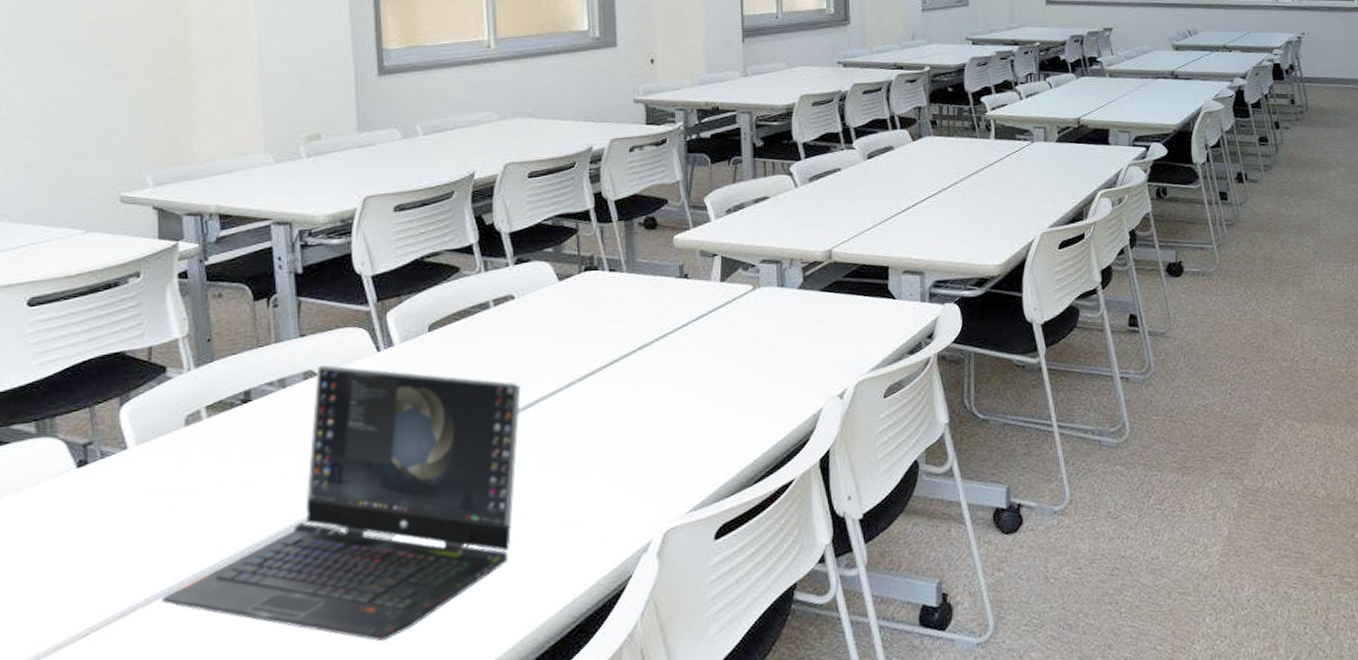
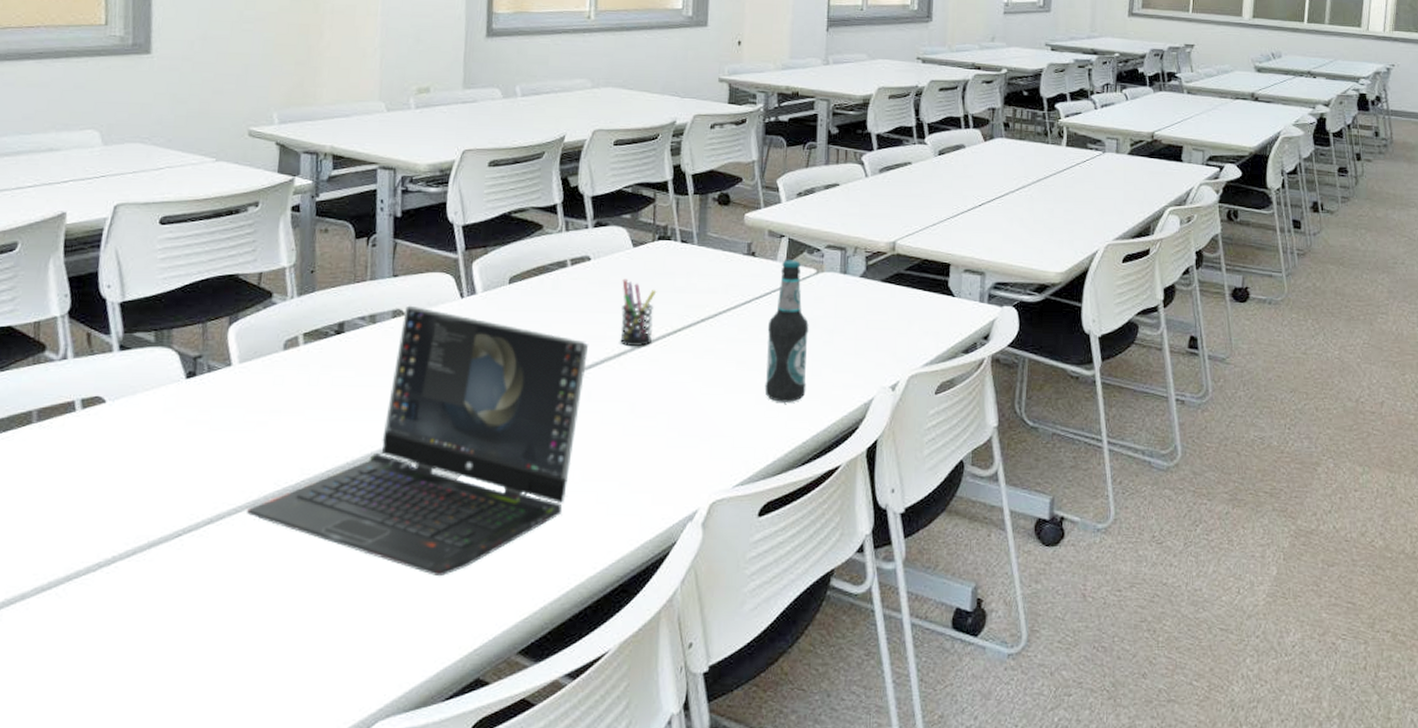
pen holder: none [550,314,588,384] -> present [620,278,657,347]
bottle: none [707,278,753,423] -> present [764,260,809,402]

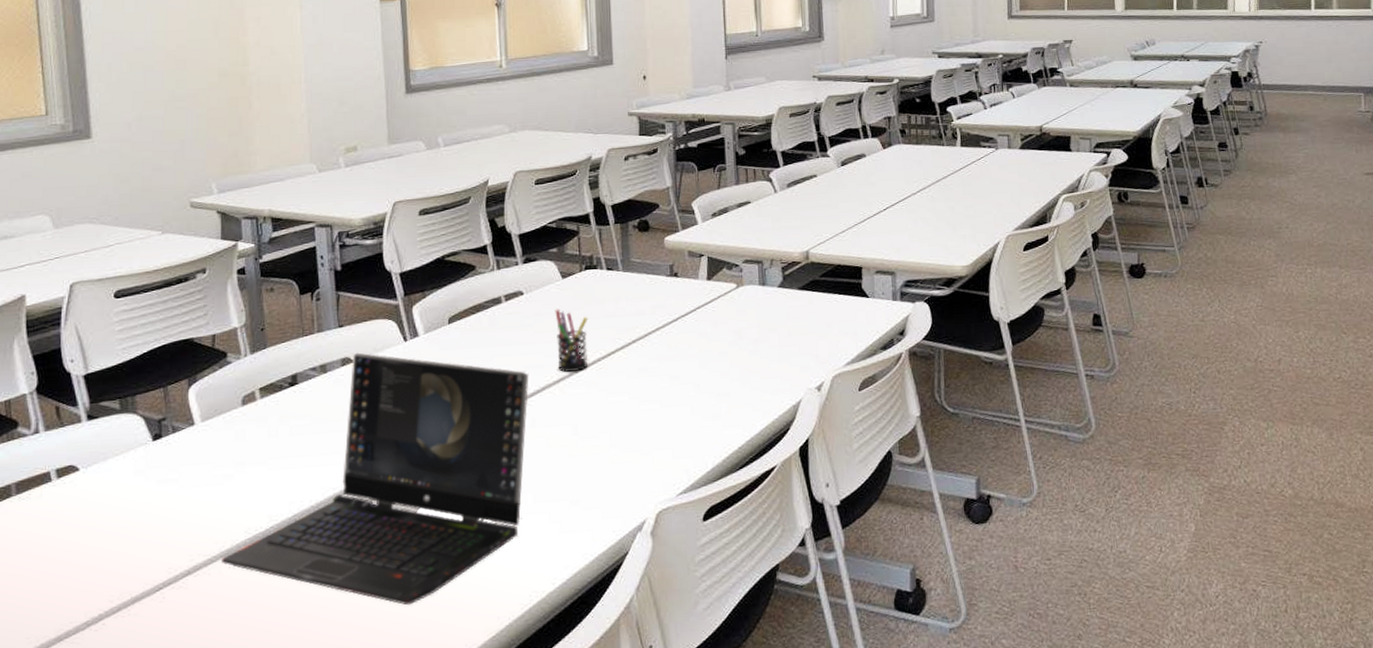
bottle: present [764,260,809,402] -> none [695,277,737,412]

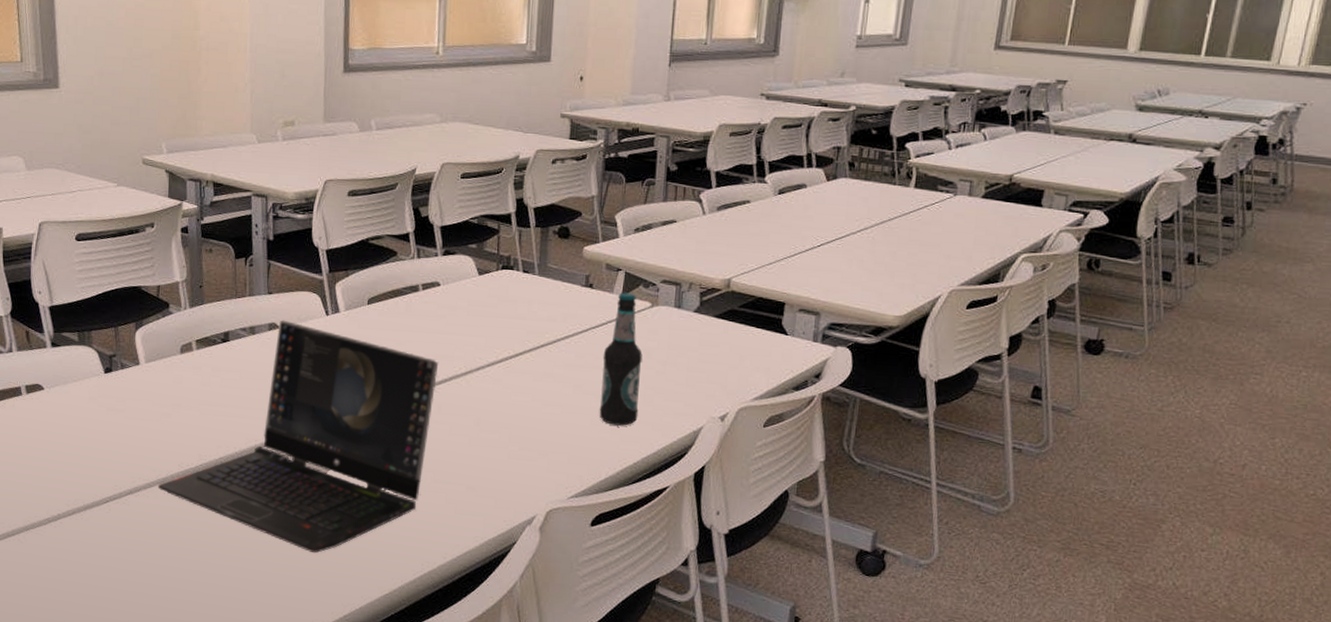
pen holder: present [555,309,588,373] -> none [466,304,500,367]
bottle: none [695,277,737,412] -> present [599,292,643,426]

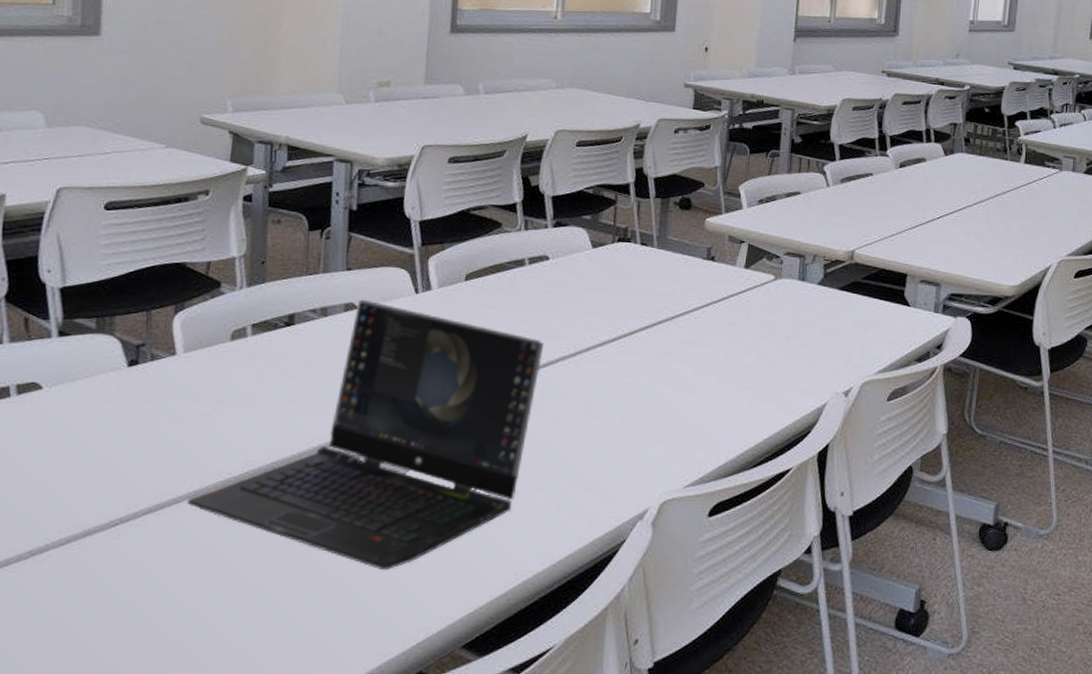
bottle: present [599,292,643,426] -> none [719,265,766,406]

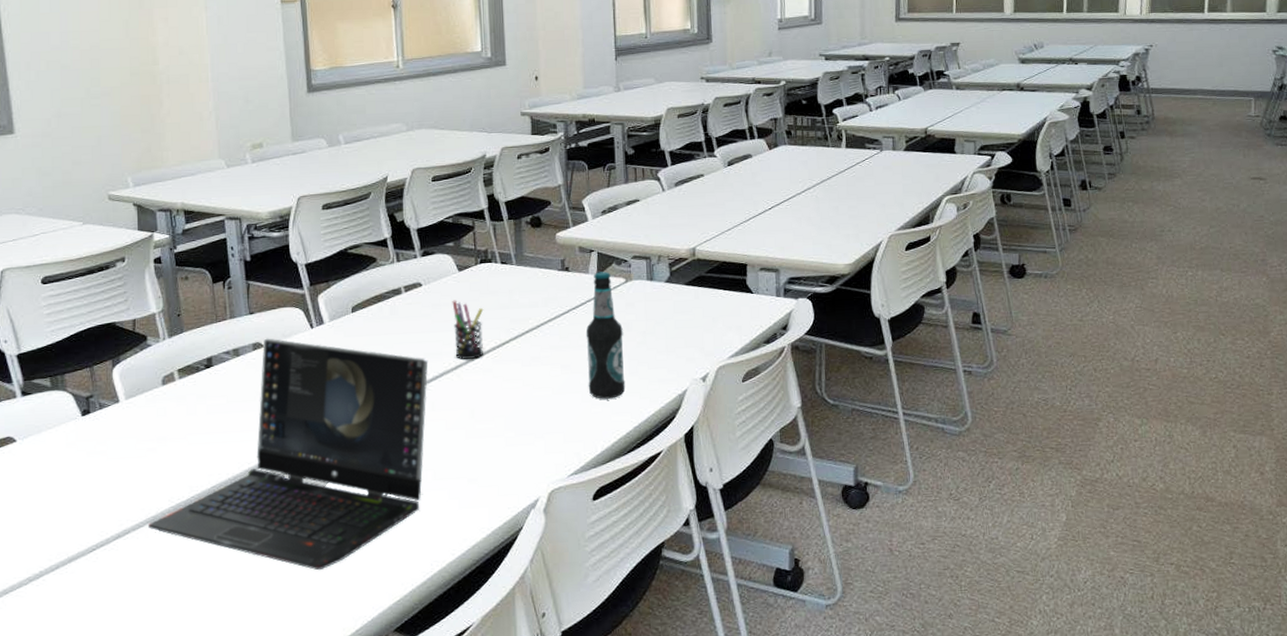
pen holder: none [576,279,615,347] -> present [452,300,484,360]
bottle: none [719,265,766,406] -> present [586,271,626,399]

